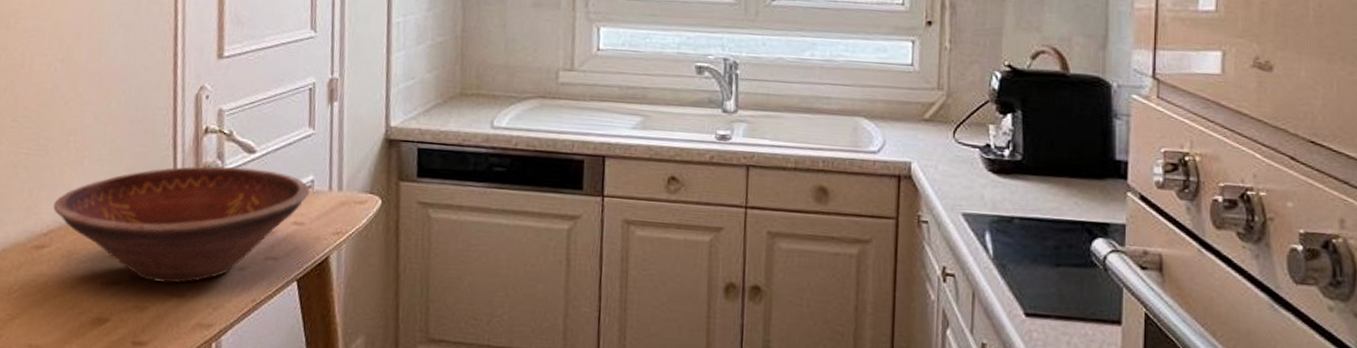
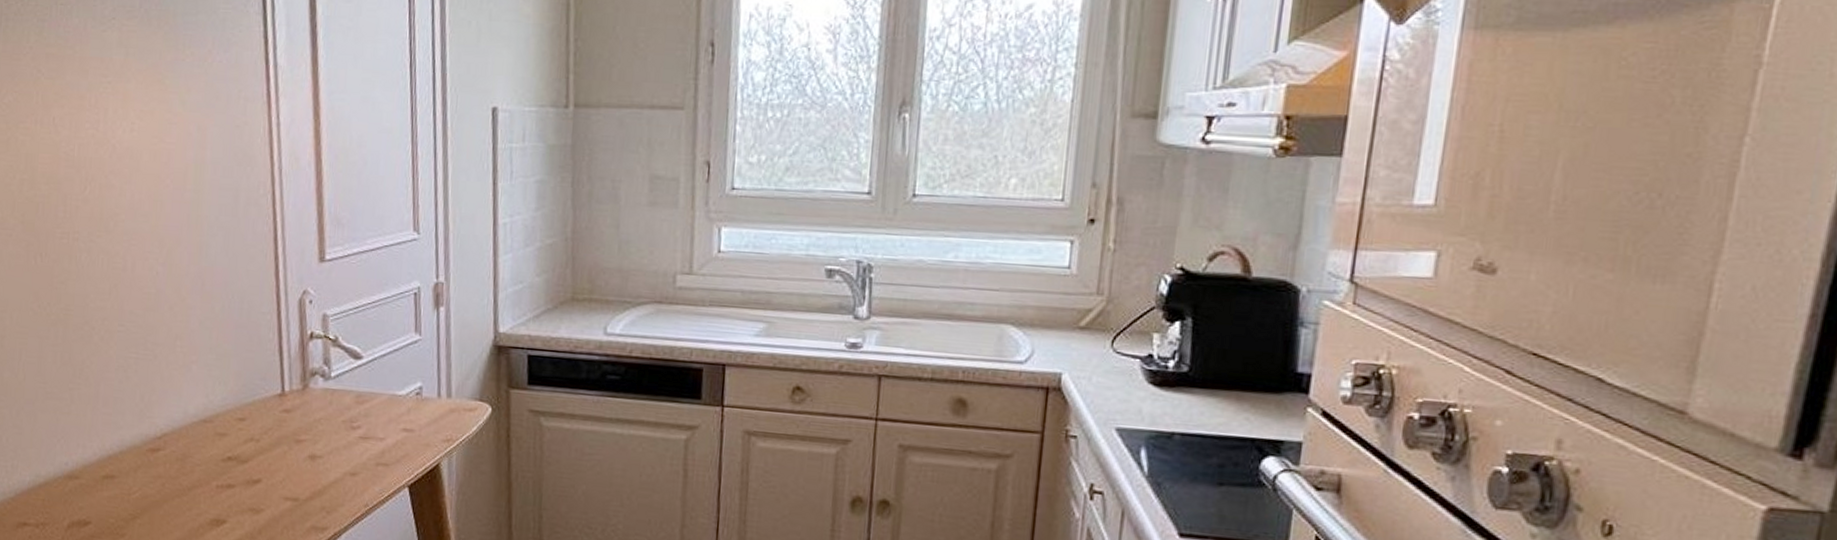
ceramic bowl: present [53,165,310,283] -> none [165,371,419,487]

